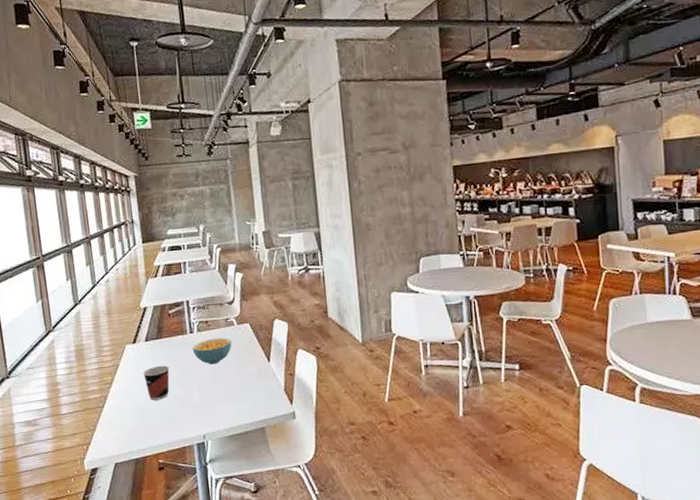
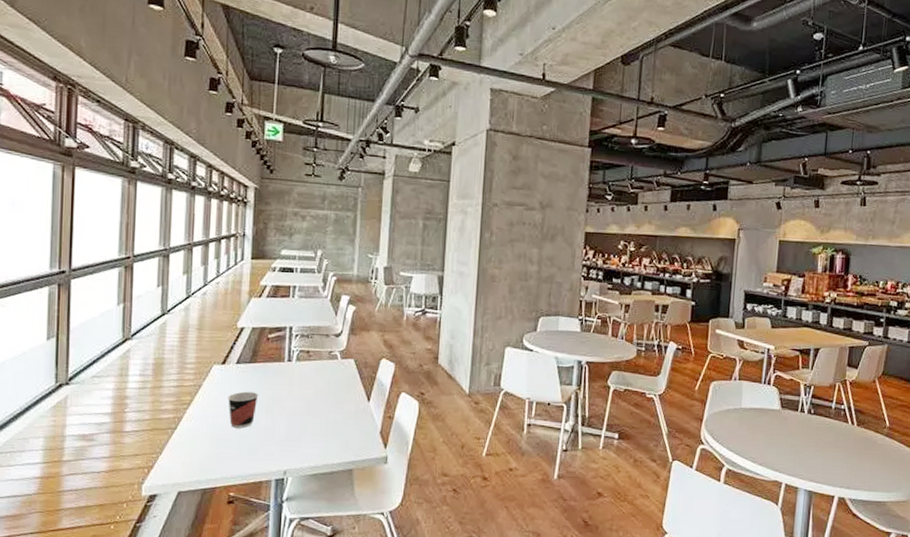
cereal bowl: present [192,337,232,365] -> none [287,369,332,397]

